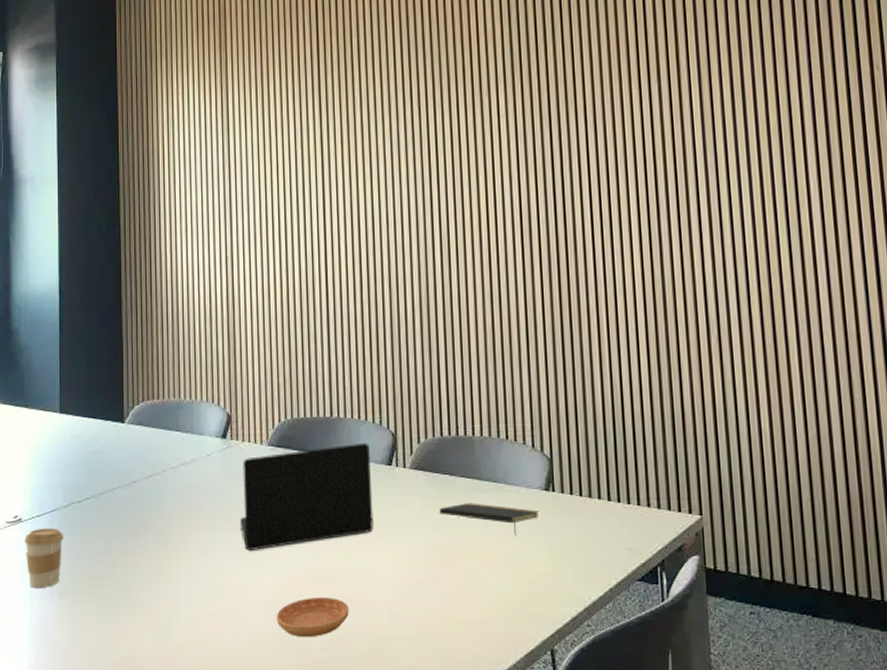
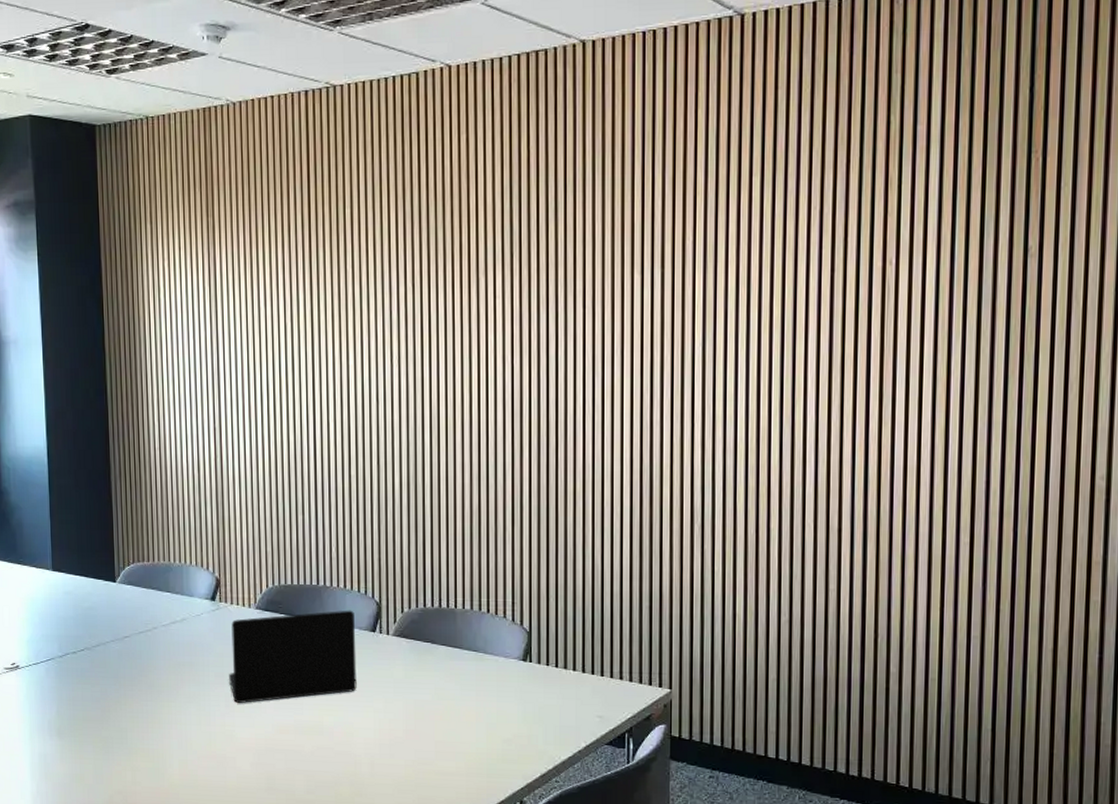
coffee cup: present [25,528,64,589] -> none [23,675,60,729]
saucer: present [276,597,349,638] -> none [263,746,332,782]
notepad: present [439,503,540,535] -> none [420,669,516,700]

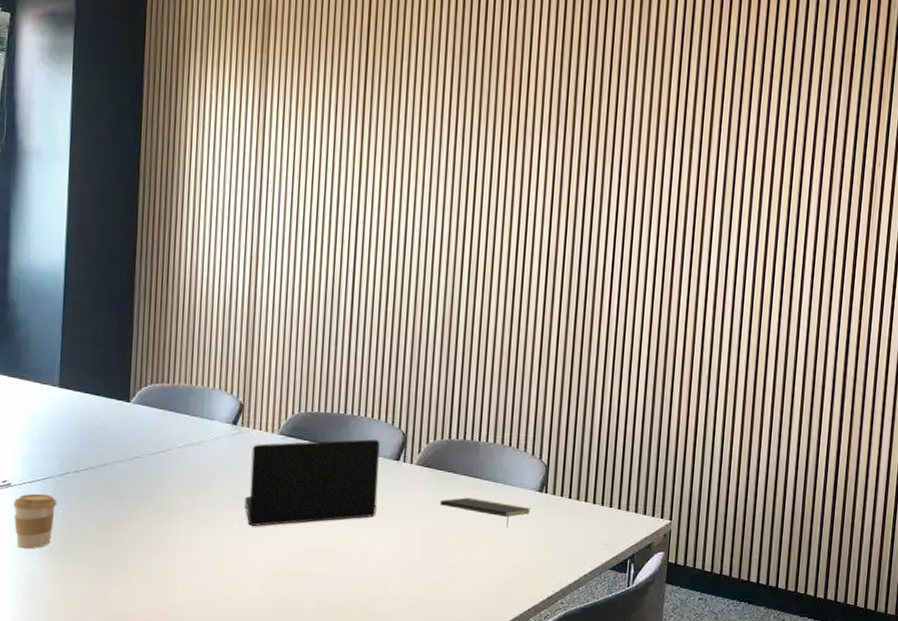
coffee cup: none [23,675,60,729] -> present [13,493,57,549]
notepad: none [420,669,516,700] -> present [440,497,531,527]

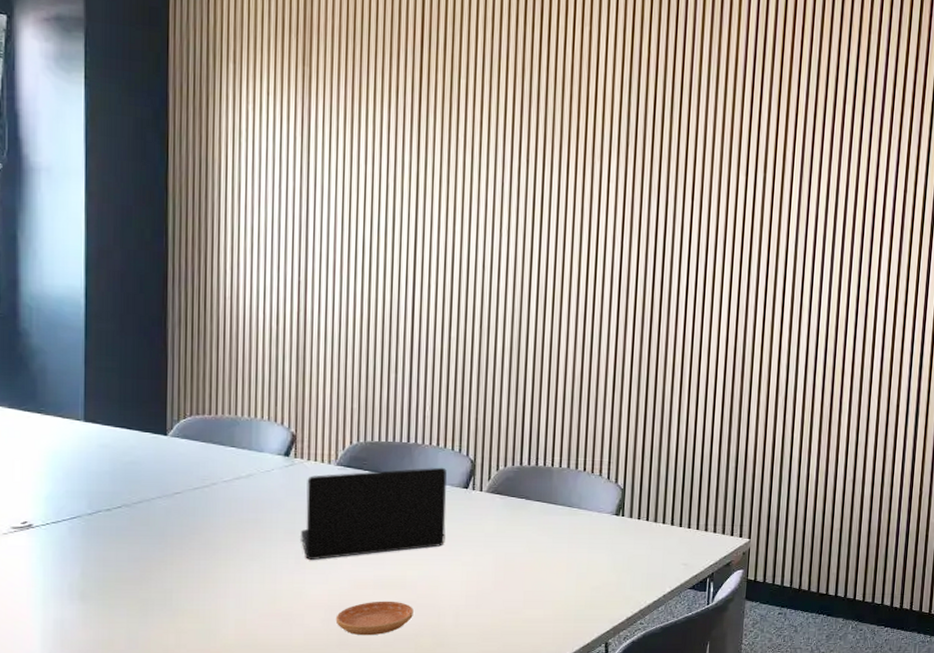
coffee cup: present [13,493,57,549] -> none [36,534,87,593]
saucer: none [273,569,345,603] -> present [335,601,414,636]
notepad: present [440,497,531,527] -> none [512,523,608,551]

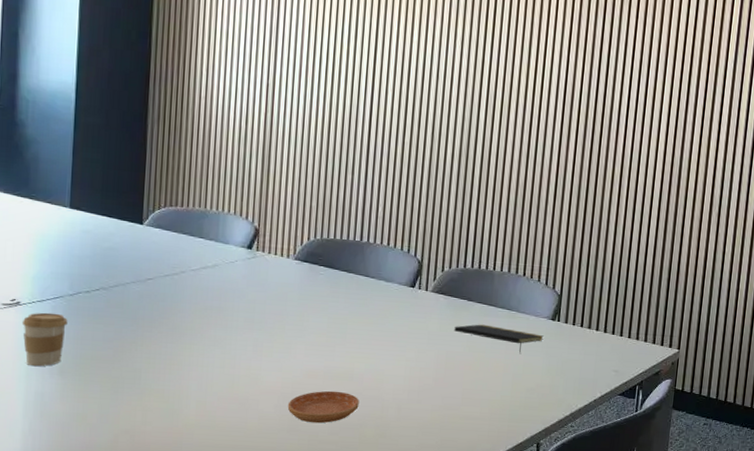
coffee cup: none [36,534,87,593] -> present [23,312,68,367]
laptop: present [301,467,447,561] -> none [259,266,395,349]
notepad: none [512,523,608,551] -> present [454,324,544,353]

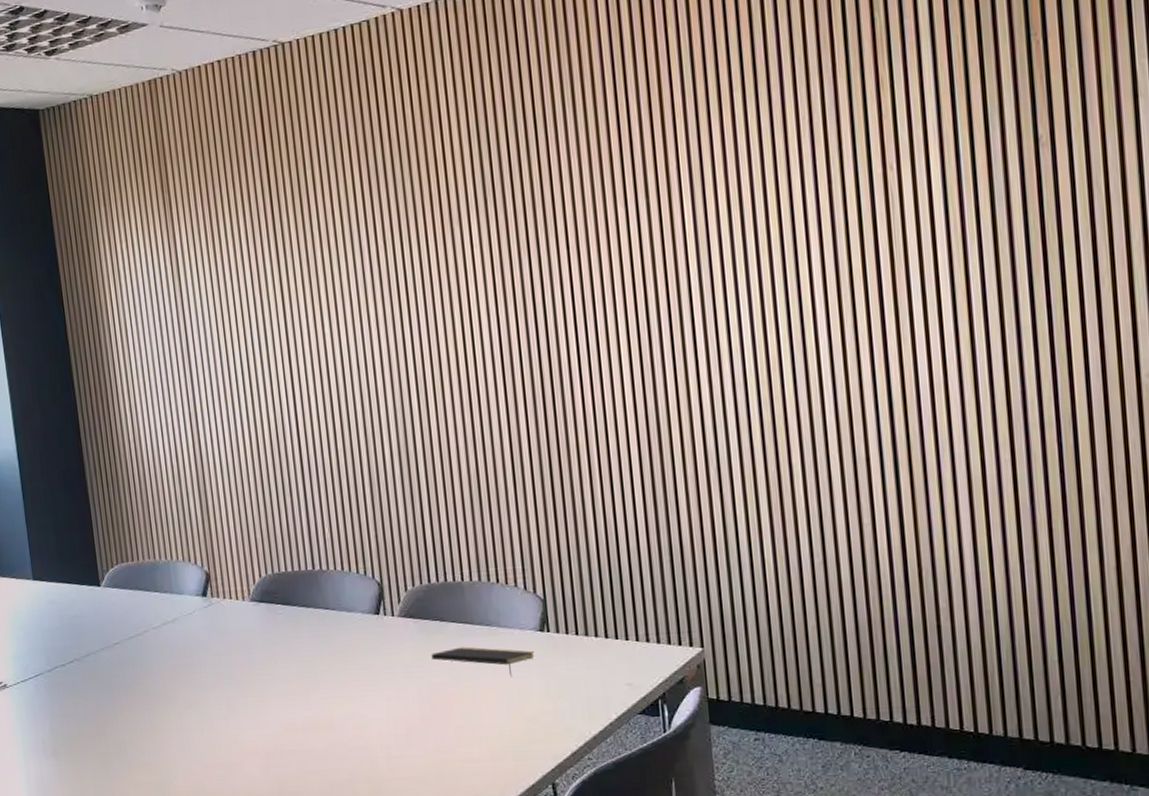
coffee cup: present [23,312,68,367] -> none [12,691,52,750]
saucer: present [287,390,359,424] -> none [272,744,346,784]

